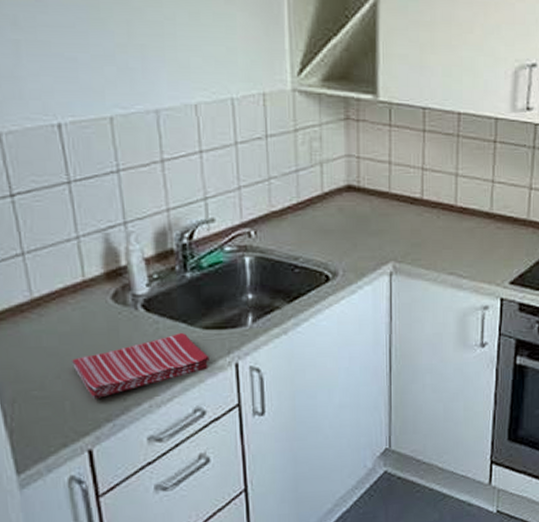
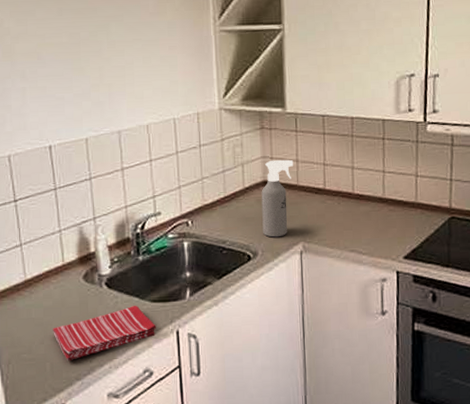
spray bottle: none [344,160,386,255] -> present [261,159,294,238]

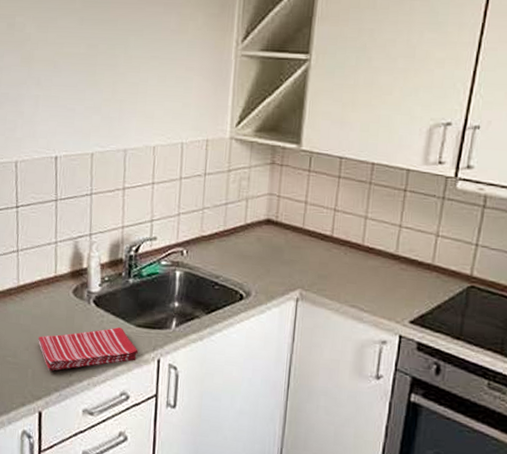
spray bottle: present [261,159,294,238] -> none [259,198,302,280]

